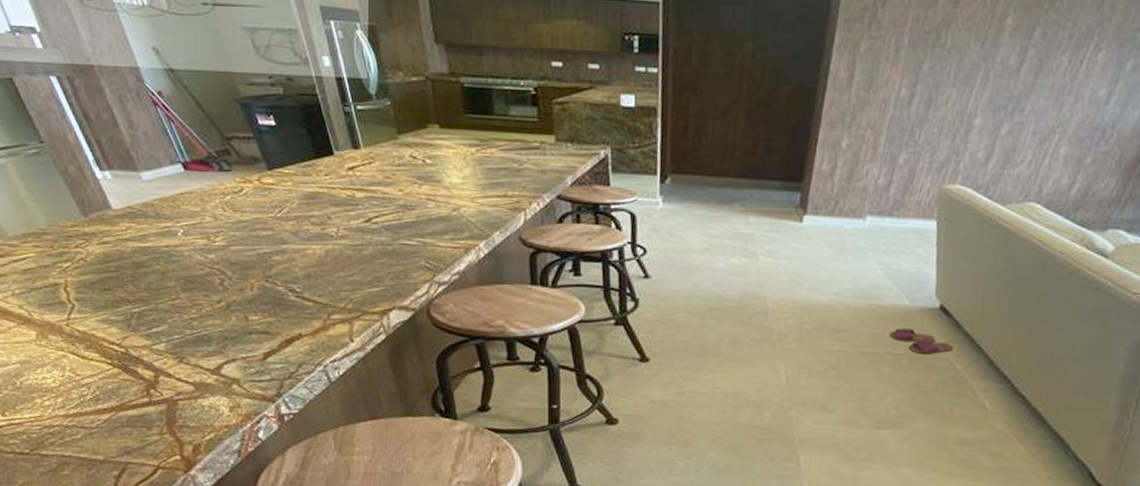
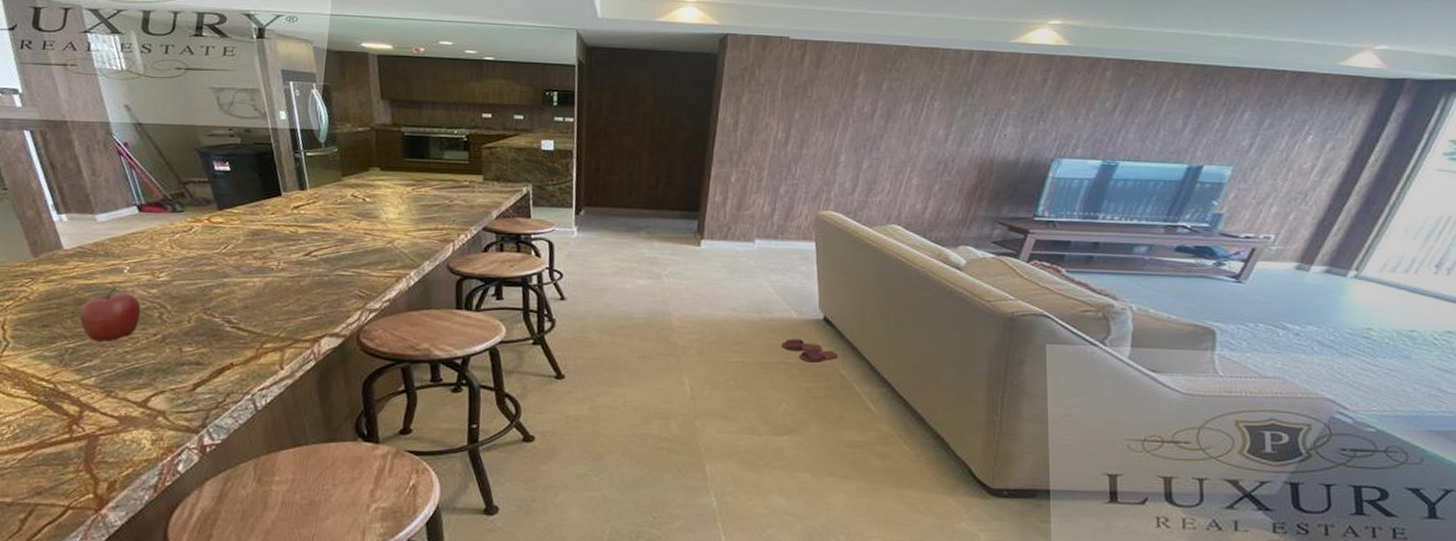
fruit: none [139,250,201,307] -> present [79,287,141,342]

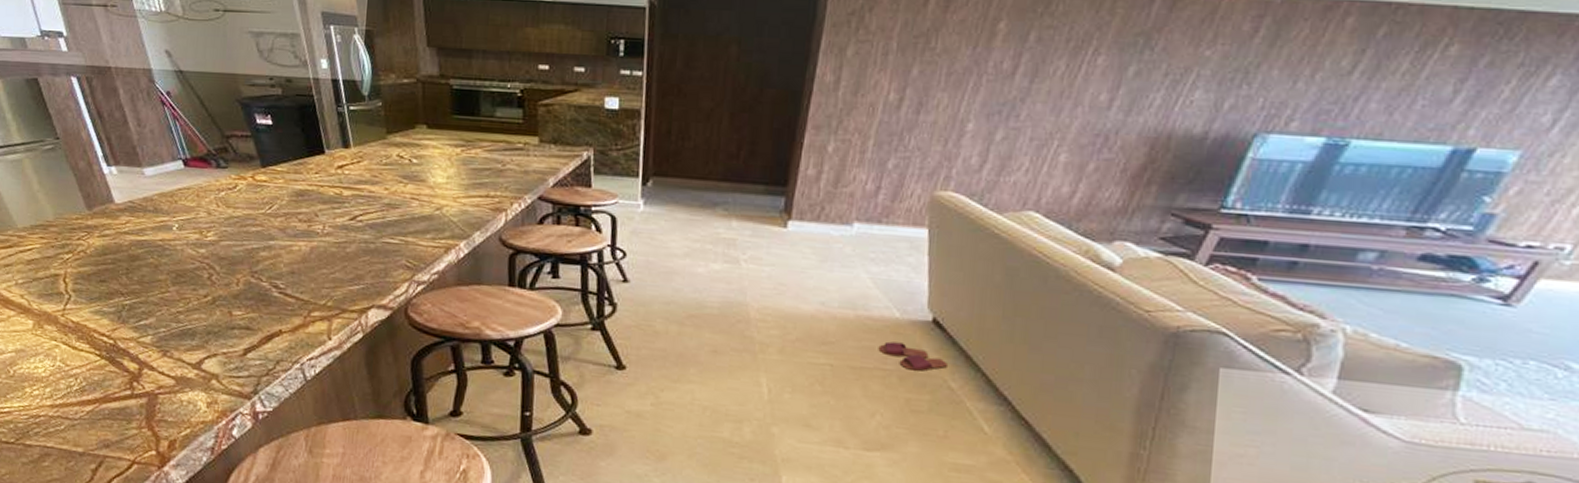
fruit: present [79,287,141,342] -> none [133,244,191,300]

